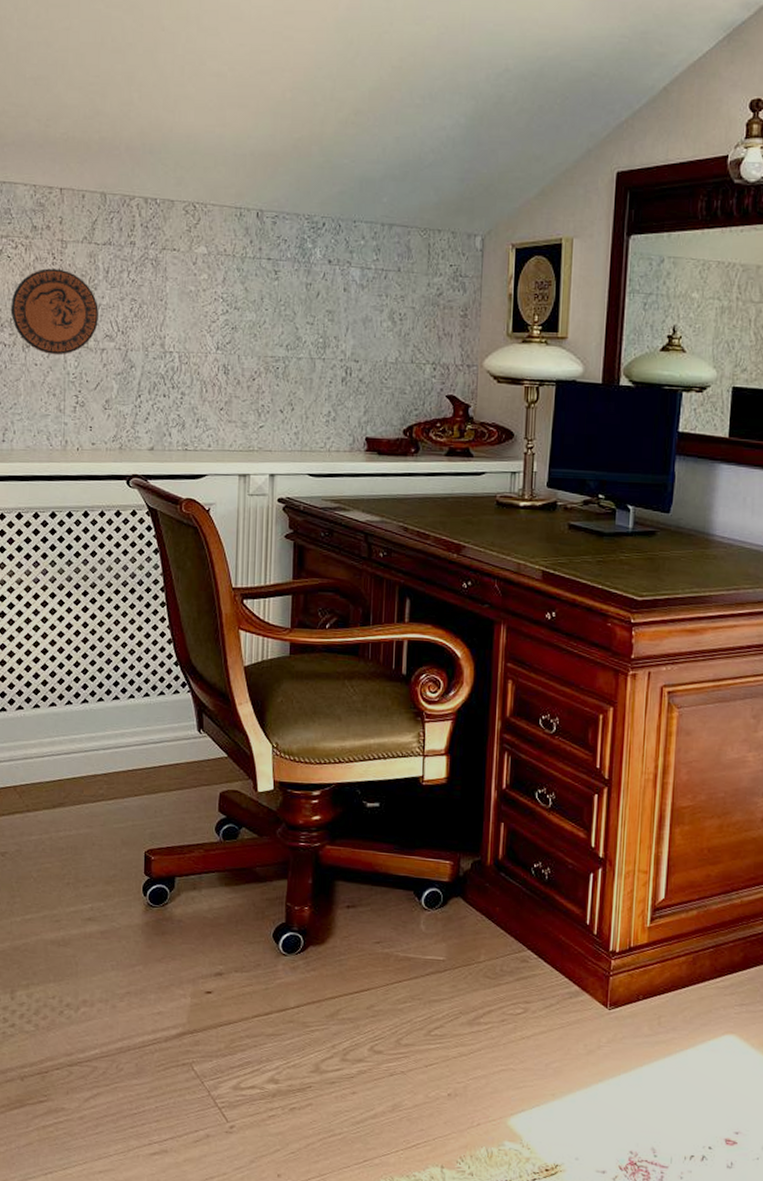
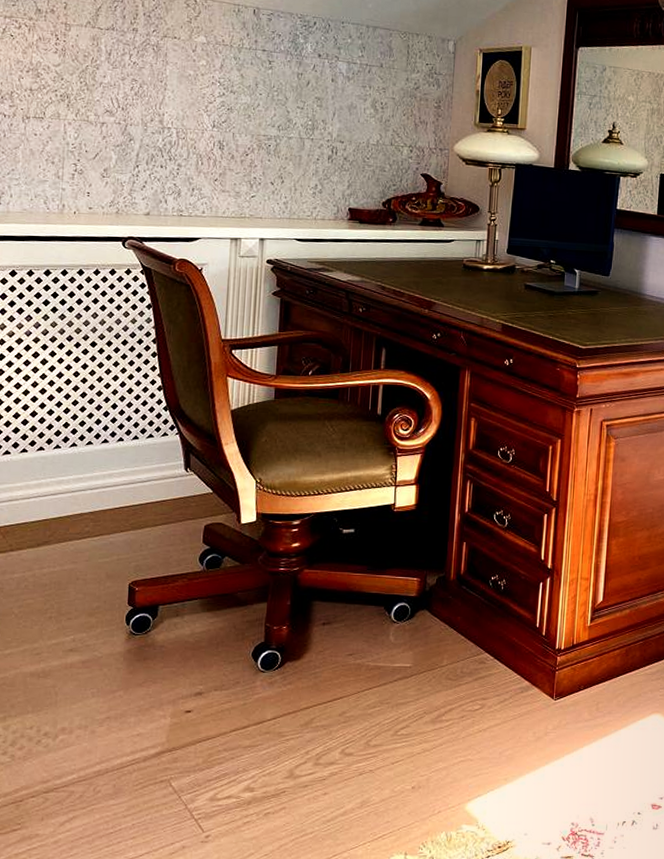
decorative plate: present [10,268,98,356] -> none [11,48,100,127]

